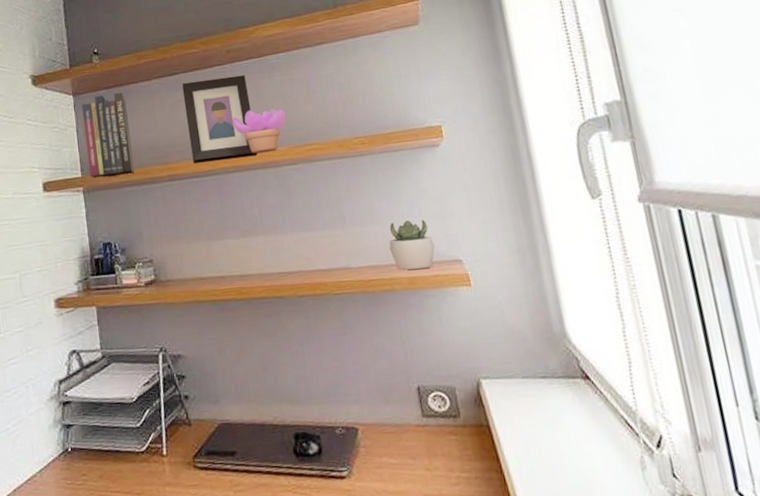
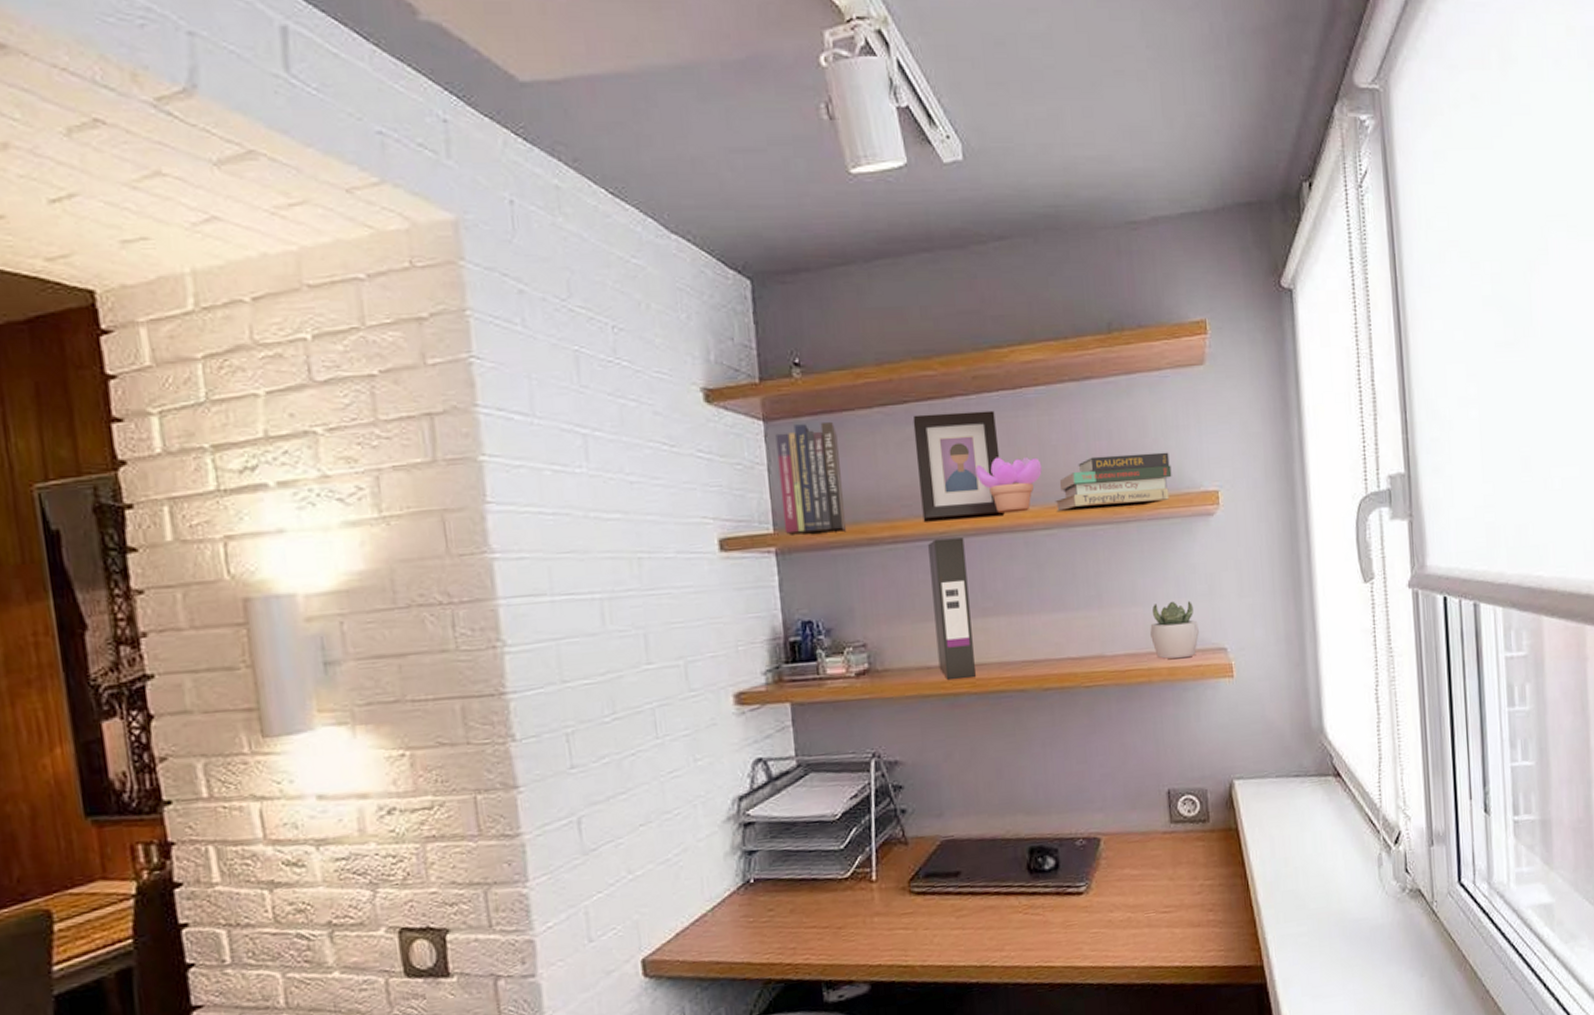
binder: none [198,174,241,289] -> present [928,537,976,681]
books: none [298,97,398,151] -> present [1055,452,1172,512]

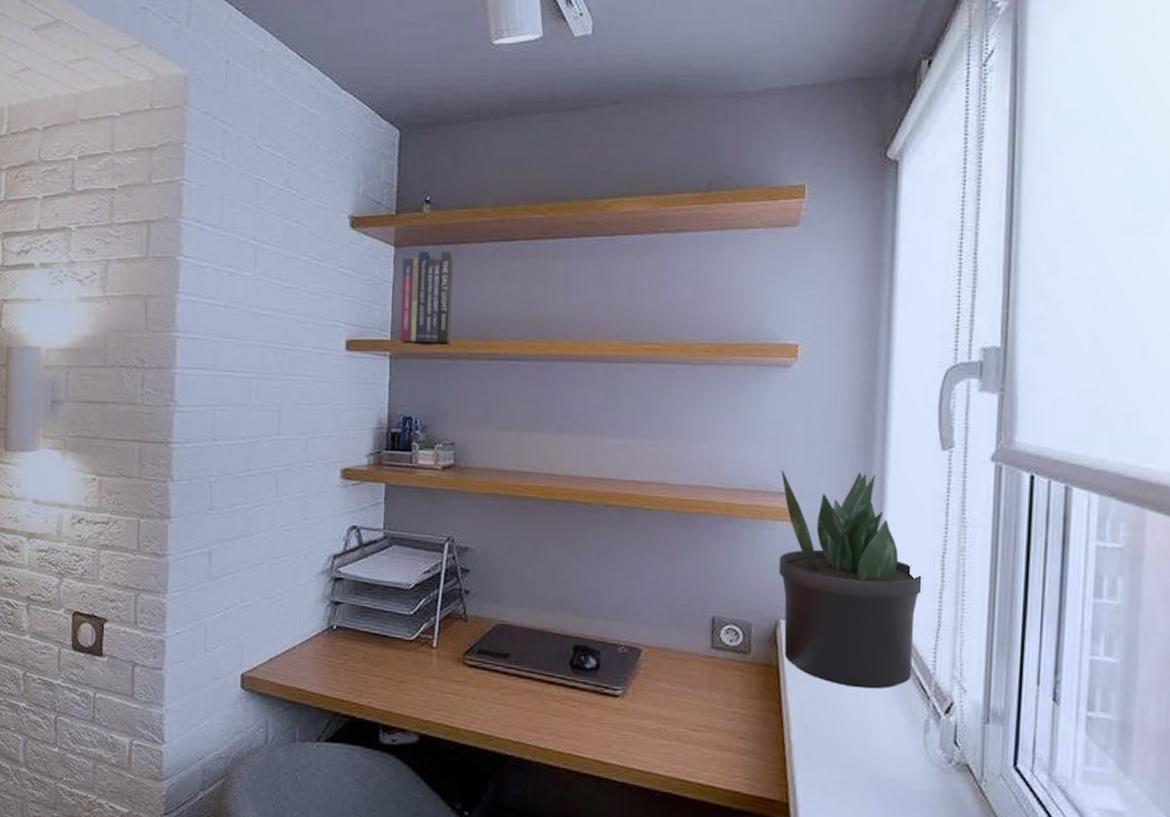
picture frame: present [912,410,1005,522] -> none [517,251,593,347]
binder: present [928,537,976,681] -> none [514,360,550,486]
succulent plant: present [975,456,1042,514] -> none [569,294,629,345]
books: present [1055,452,1172,512] -> none [637,302,753,351]
succulent plant: present [1150,601,1199,659] -> none [713,442,762,497]
planter: none [1217,616,1362,836] -> present [778,469,924,689]

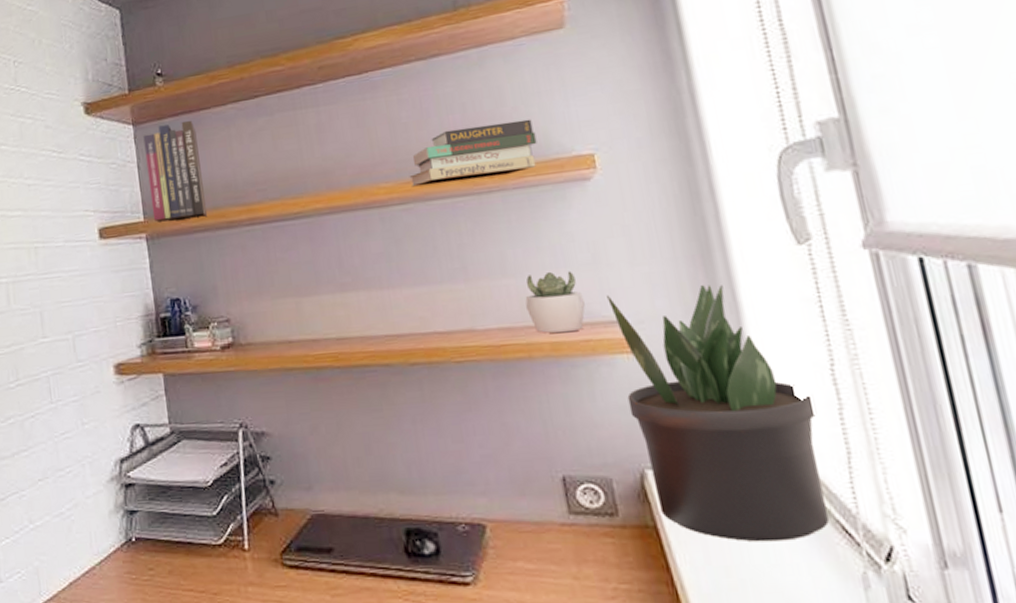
books: none [637,302,753,351] -> present [409,119,537,187]
succulent plant: none [713,442,762,497] -> present [525,271,585,334]

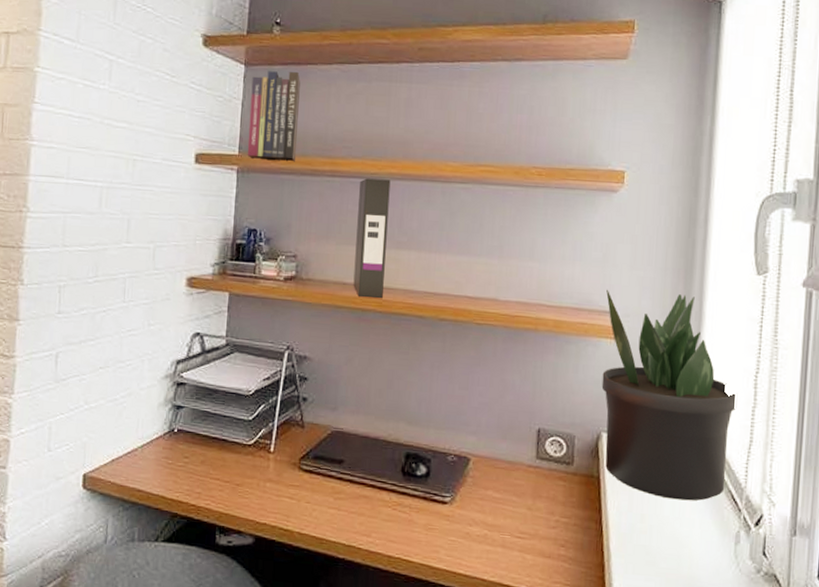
binder: none [284,216,338,355] -> present [353,178,391,299]
books: present [409,119,537,187] -> none [474,127,584,175]
succulent plant: present [525,271,585,334] -> none [542,262,589,315]

